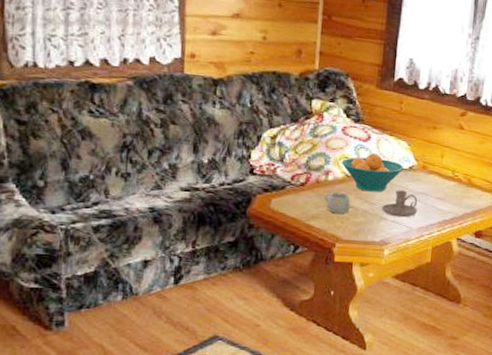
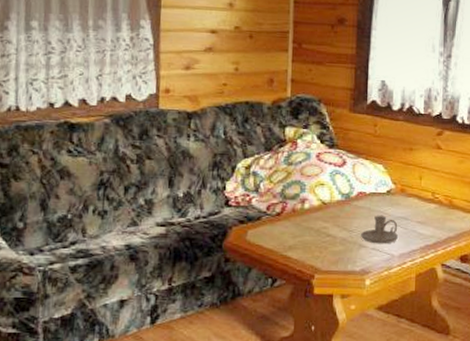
mug: present [324,192,350,213] -> none [301,220,328,243]
fruit bowl: present [341,153,404,192] -> none [317,178,382,219]

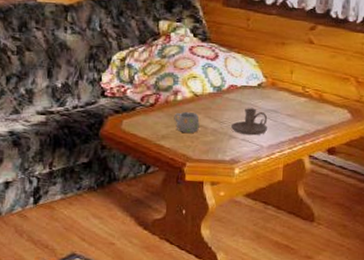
mug: none [301,220,328,243] -> present [174,111,200,133]

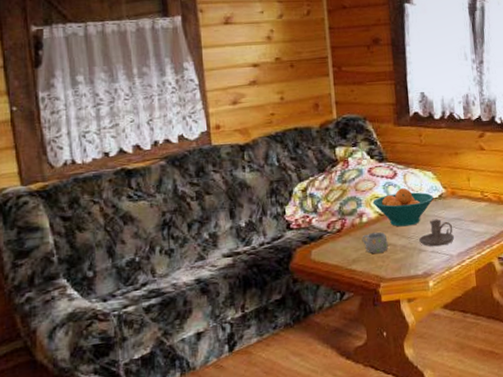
fruit bowl: none [189,72,253,111] -> present [372,188,434,227]

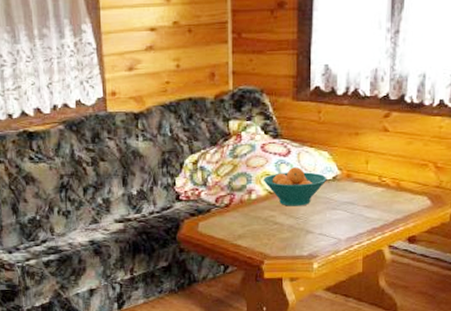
mug: present [362,231,388,253] -> none [249,209,275,231]
candle holder: present [419,219,454,247] -> none [308,202,344,229]

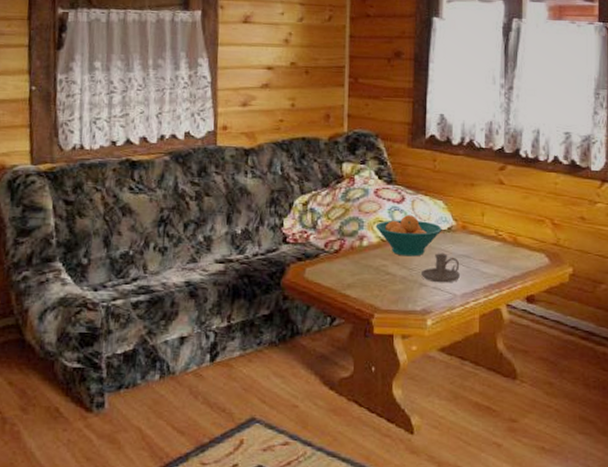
candle holder: none [308,202,344,229] -> present [421,253,460,283]

